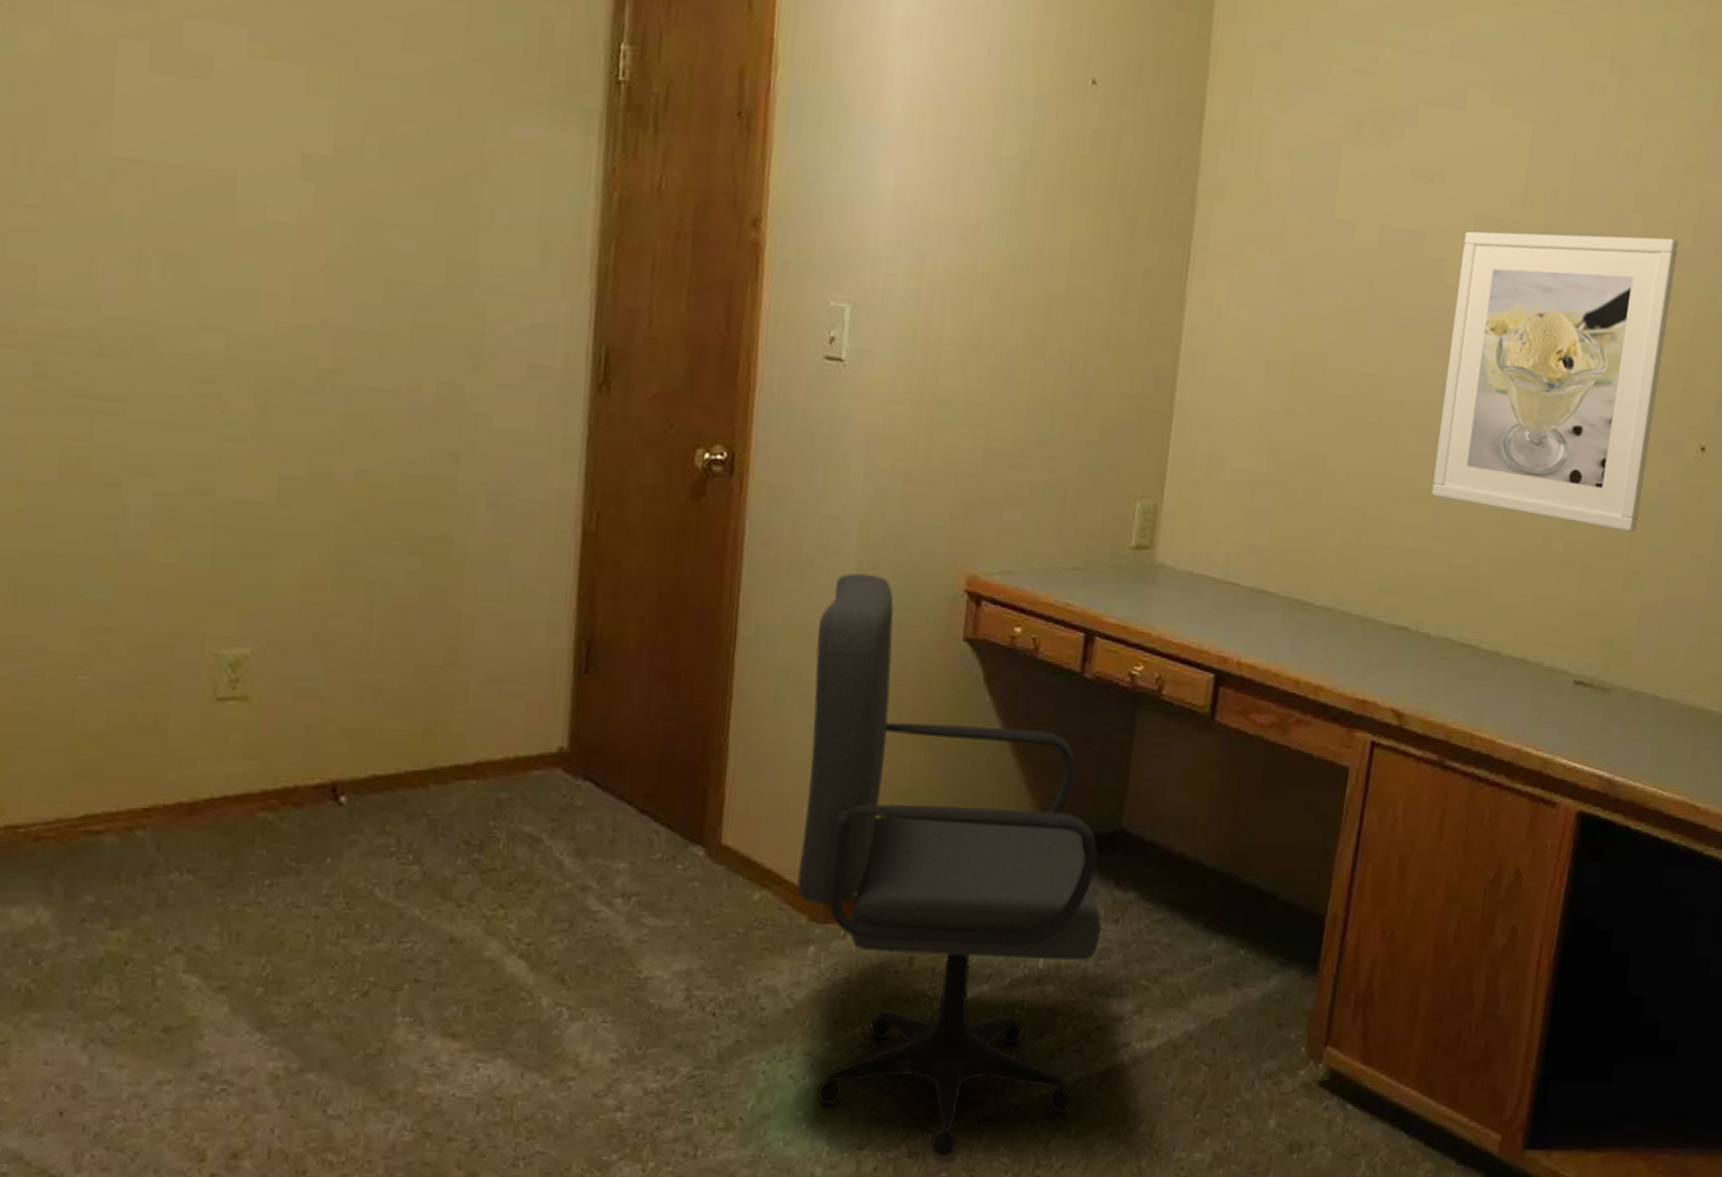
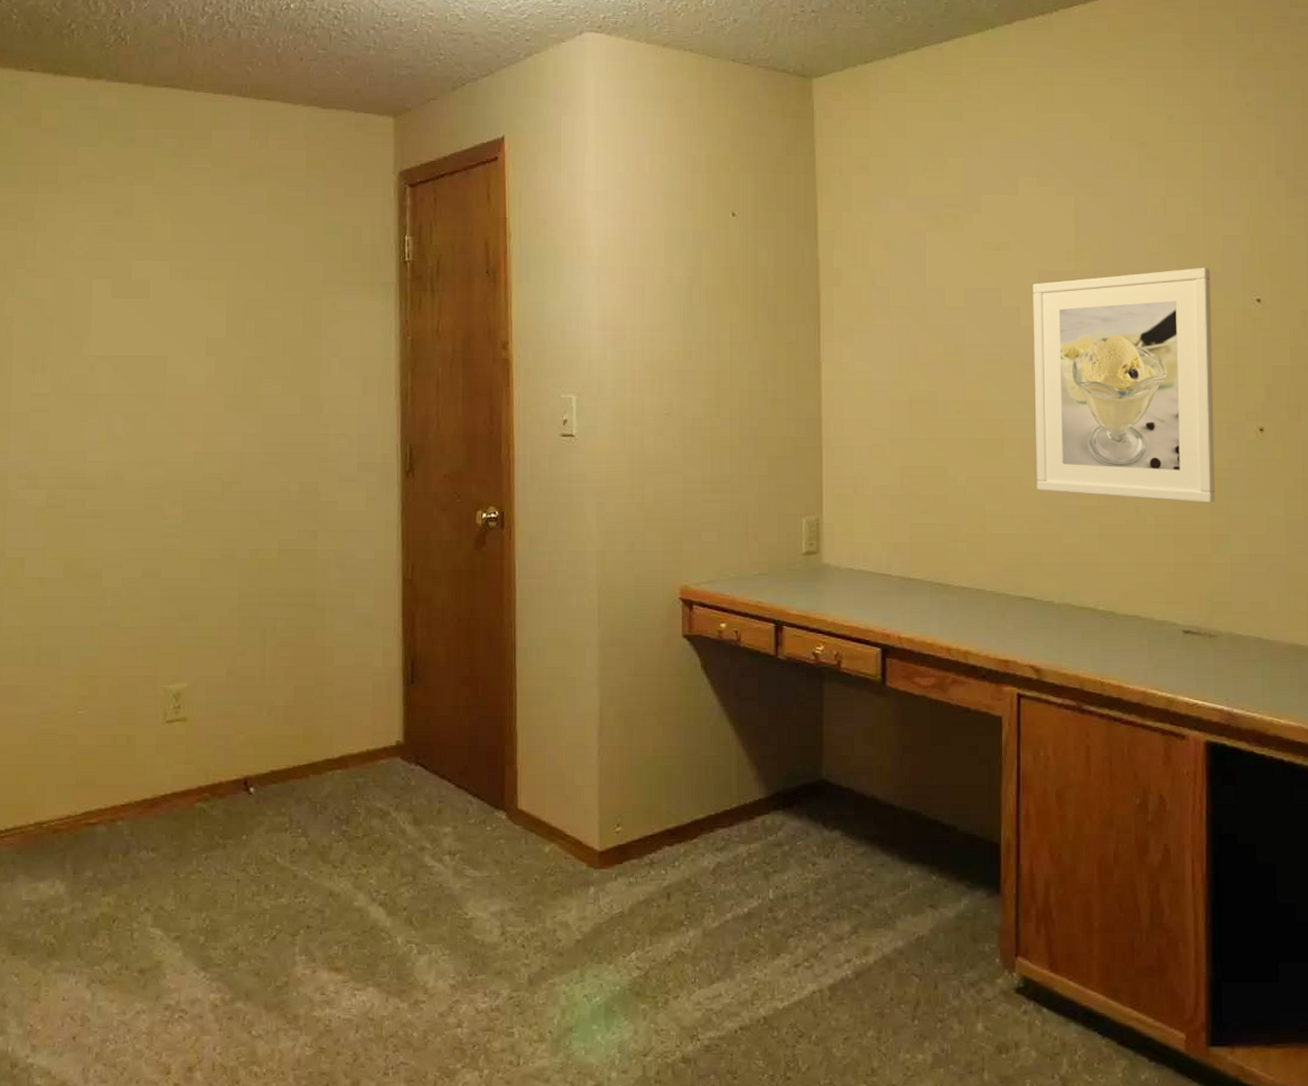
office chair: present [797,573,1101,1157] -> none [573,592,816,1062]

